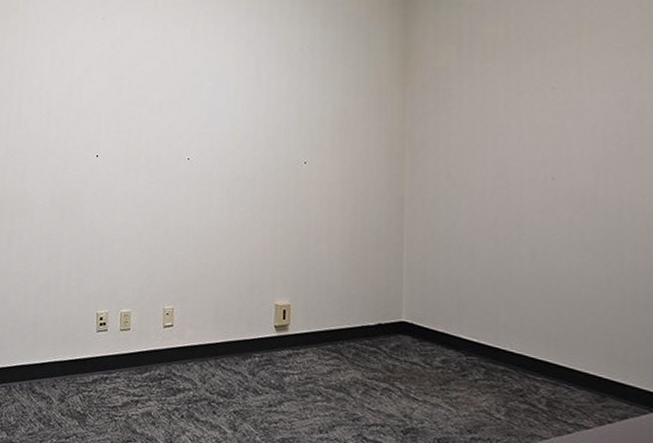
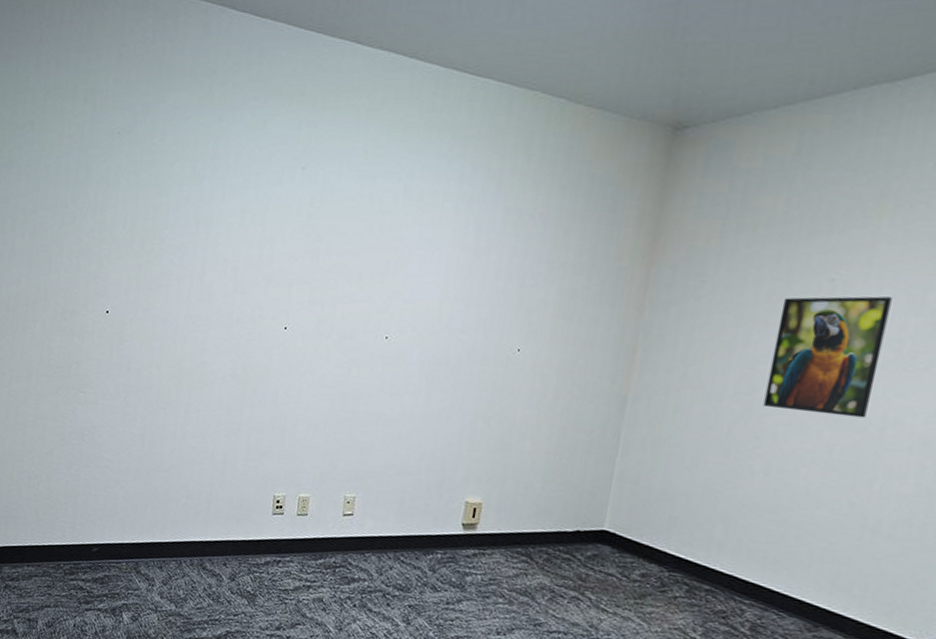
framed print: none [518,100,605,203] -> present [763,296,892,419]

